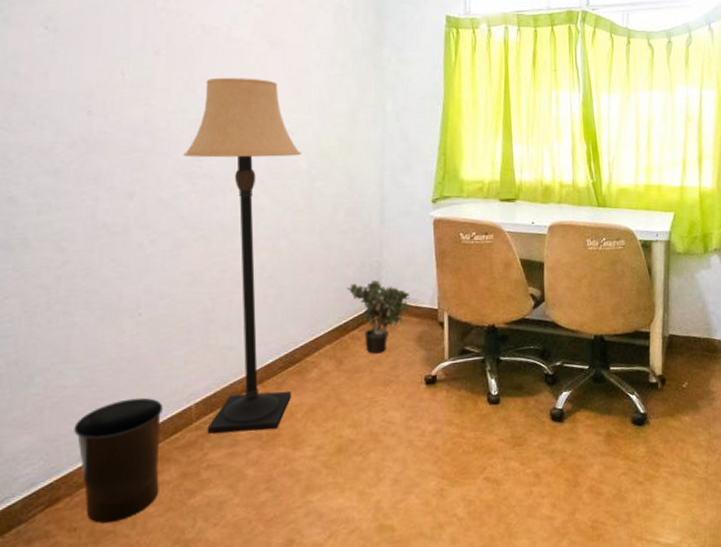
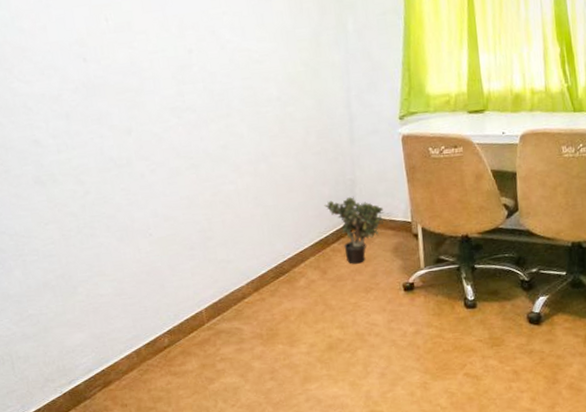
waste bin: present [74,397,164,523] -> none [113,303,186,401]
lamp: present [184,77,302,434] -> none [167,11,285,333]

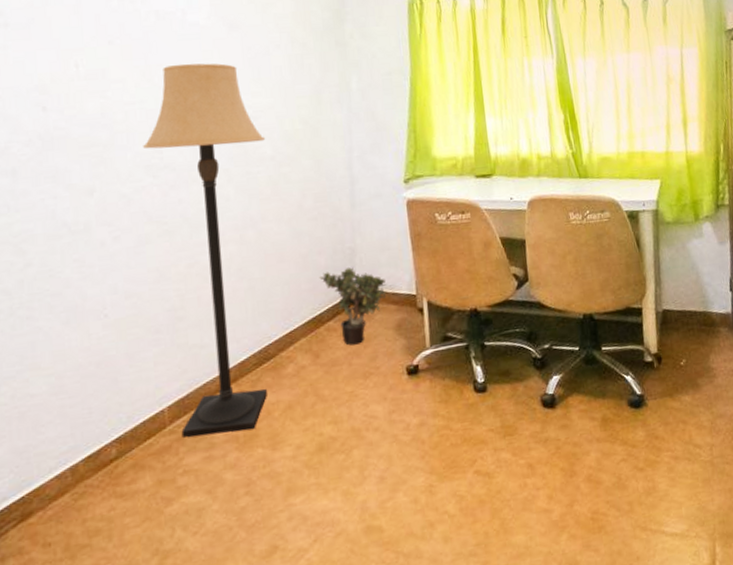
lamp: none [167,11,285,333] -> present [143,63,268,437]

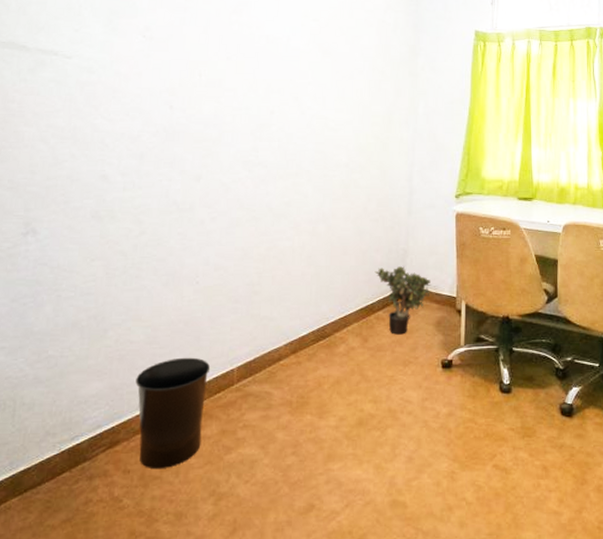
waste bin: none [43,402,135,537] -> present [135,357,211,468]
lamp: present [143,63,268,437] -> none [244,80,343,397]

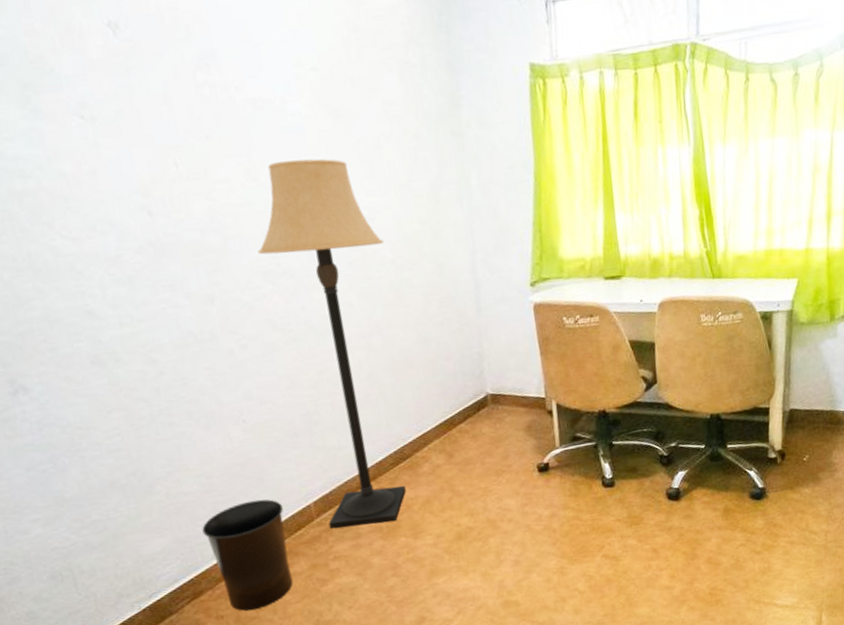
lamp: none [244,80,343,397] -> present [258,158,407,529]
potted plant: present [374,265,431,335] -> none [448,371,516,446]

